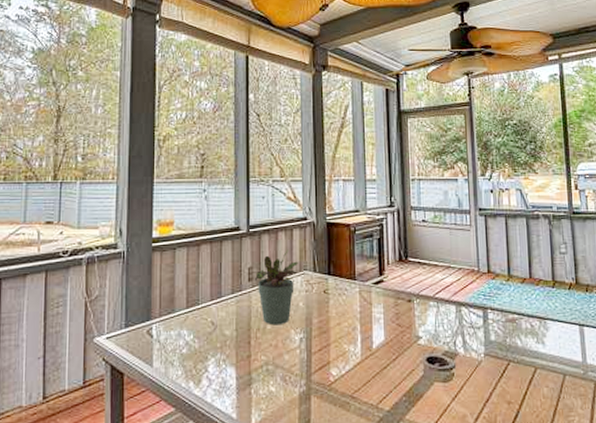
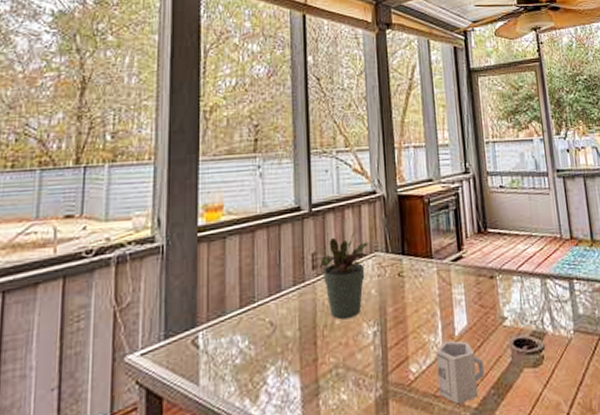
cup: none [355,351,397,406] -> present [436,340,484,405]

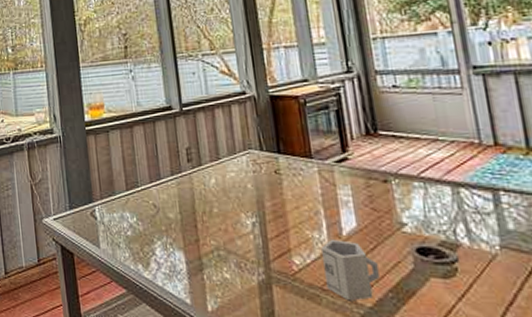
potted plant: present [319,228,368,320] -> none [193,127,241,209]

